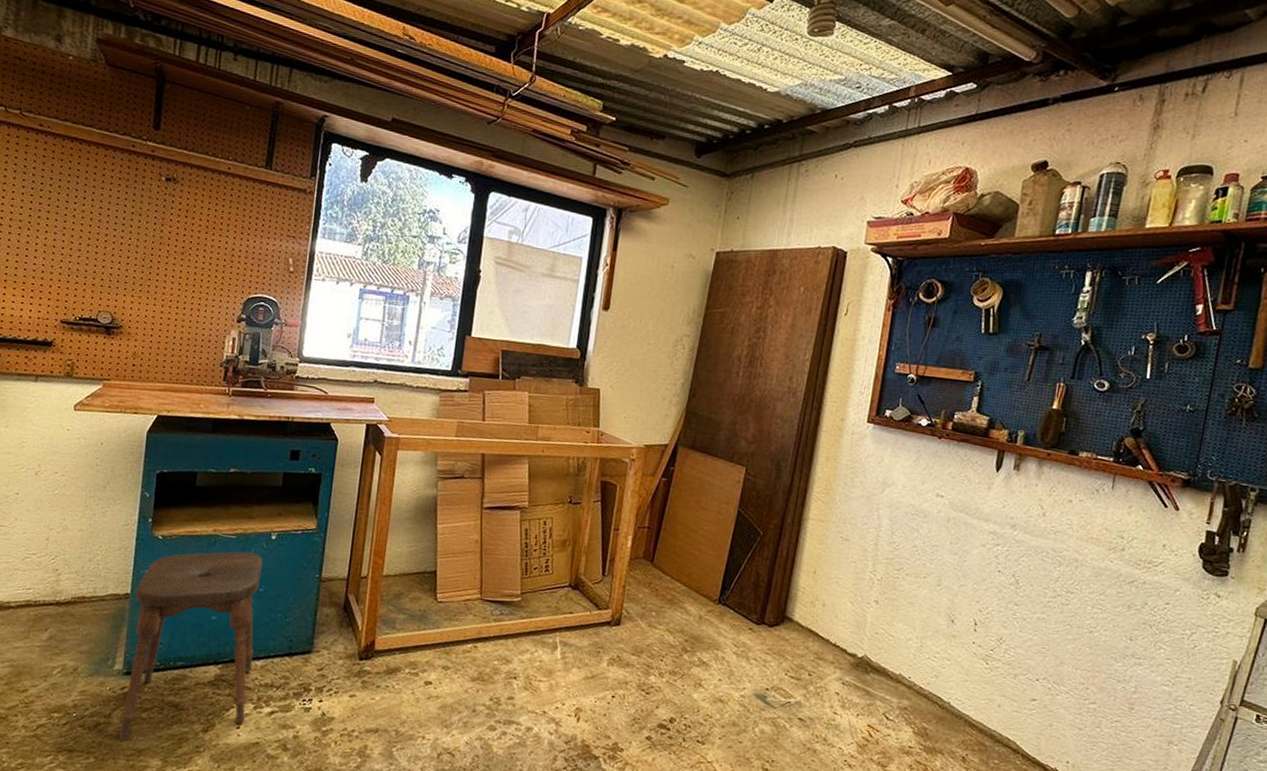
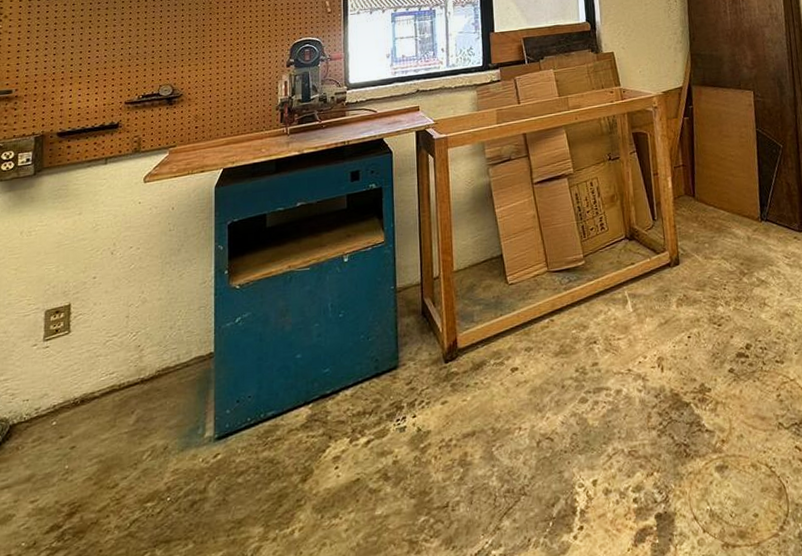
stool: present [119,551,263,742] -> none [216,279,343,517]

